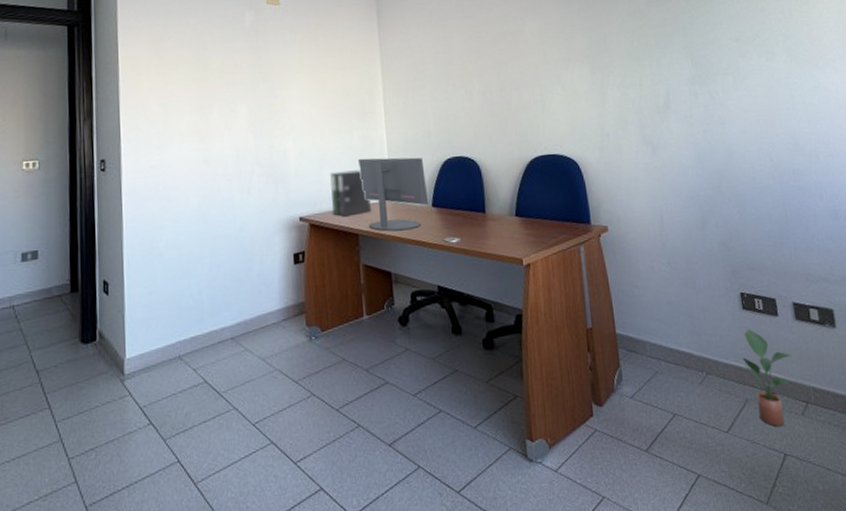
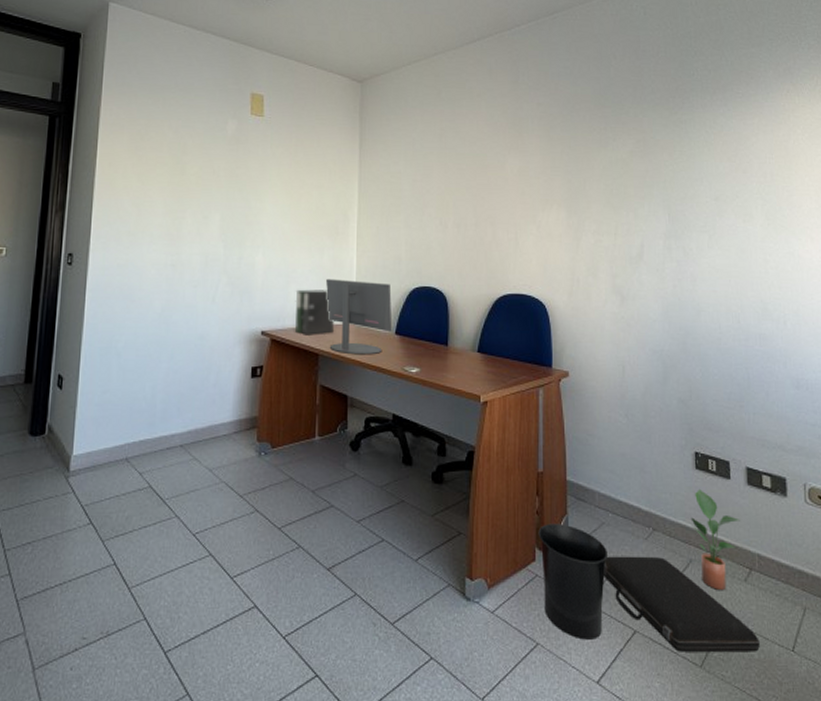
waste bin: none [593,377,666,489] -> present [538,523,609,640]
briefcase: none [661,400,824,491] -> present [603,556,760,653]

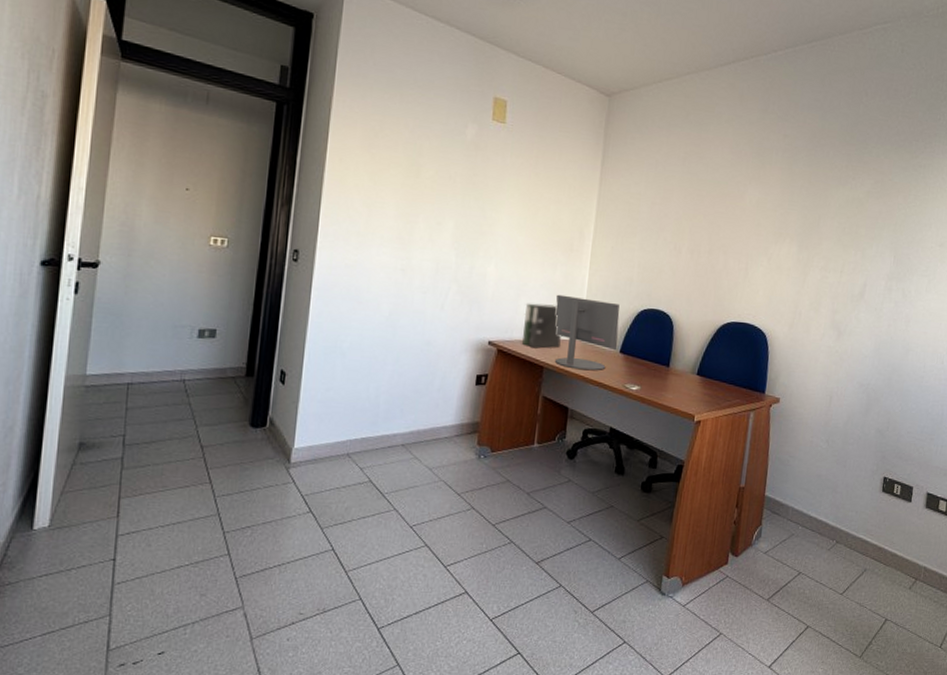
waste bin: present [538,523,609,640] -> none [730,532,794,632]
briefcase: present [603,556,760,653] -> none [787,563,914,647]
potted plant: present [690,490,740,591] -> none [871,510,914,596]

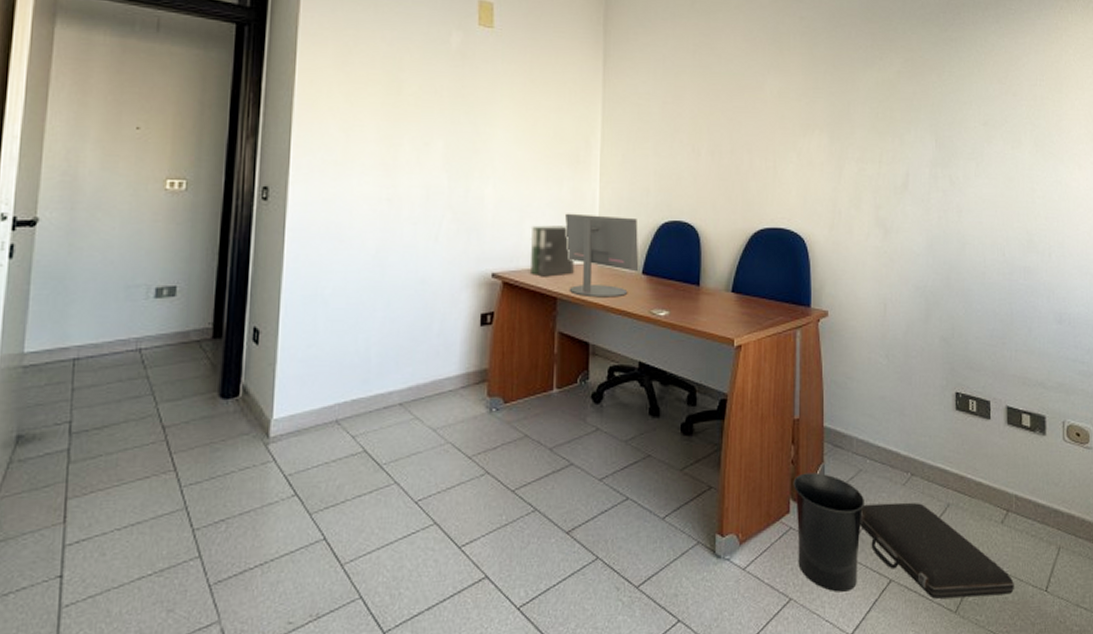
waste bin: none [730,532,794,632] -> present [793,472,866,592]
briefcase: none [787,563,914,647] -> present [860,502,1014,599]

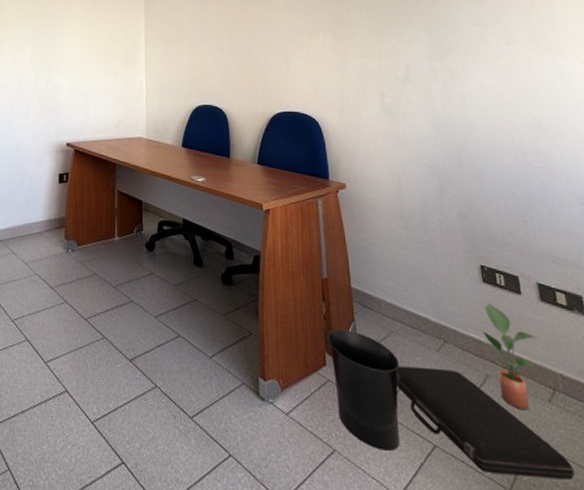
binder: present [530,225,574,279] -> none [94,107,128,148]
computer monitor: present [564,213,639,298] -> none [119,98,179,165]
potted plant: none [949,431,999,535] -> present [482,303,537,411]

